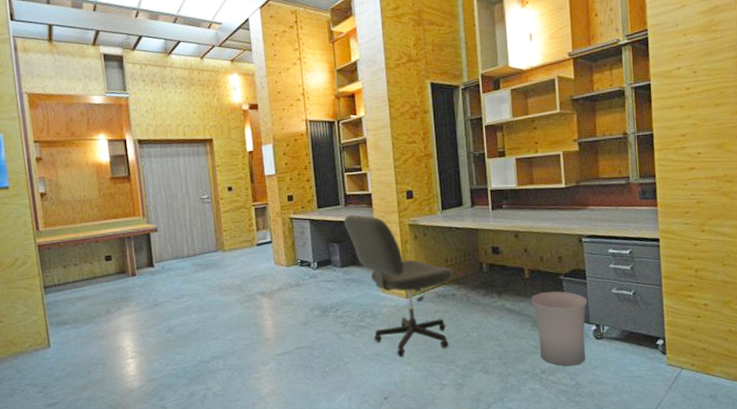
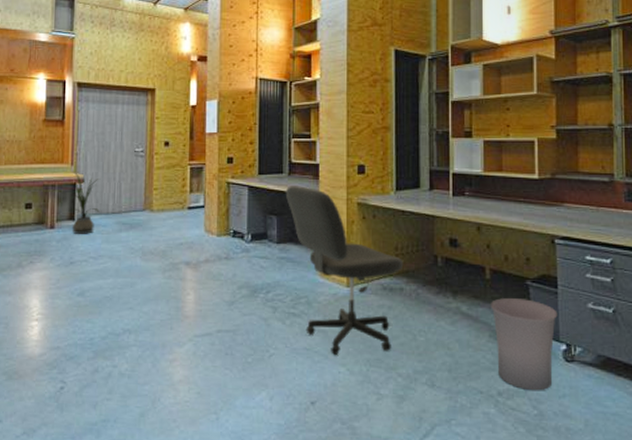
house plant: none [145,223,176,279] -> present [68,172,100,234]

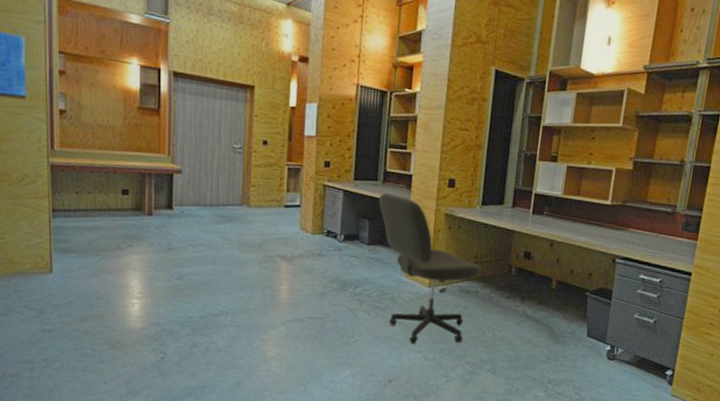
house plant: present [68,172,100,234] -> none [166,162,198,223]
waste bin: present [491,298,558,391] -> none [551,305,608,381]

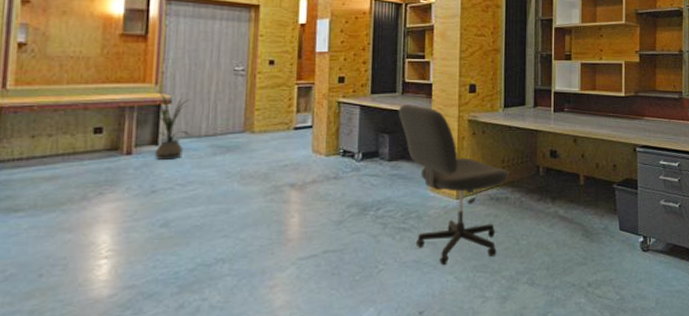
house plant: none [166,162,198,223] -> present [150,92,190,160]

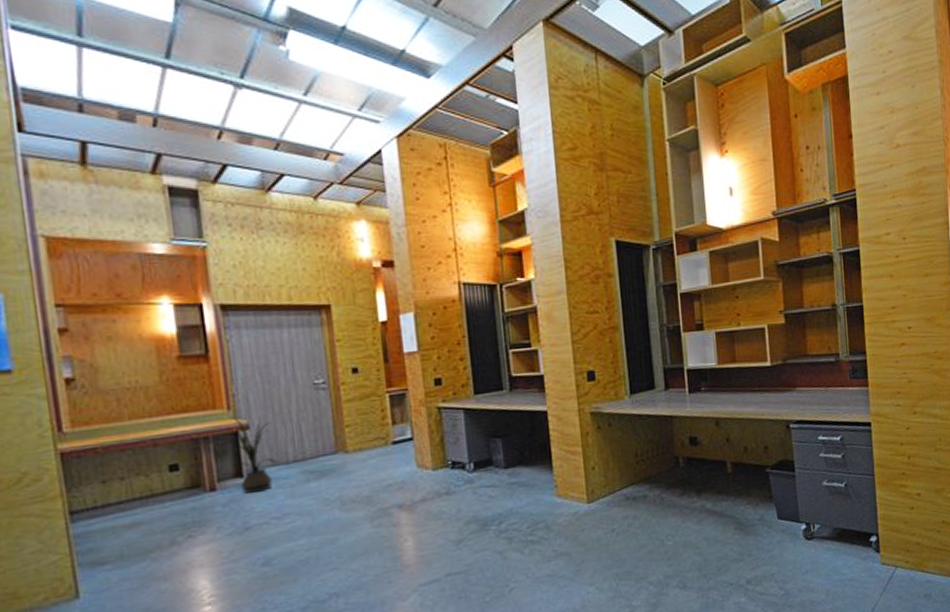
office chair: present [398,105,510,265] -> none [508,401,645,576]

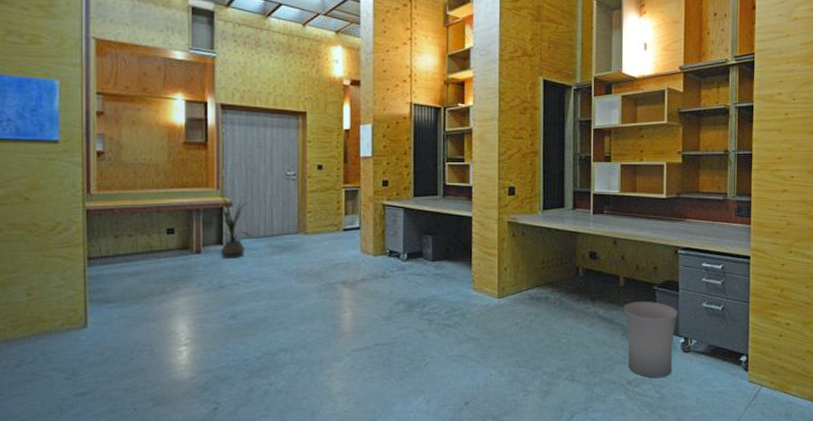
waste bin: none [734,486,797,574] -> present [624,302,678,378]

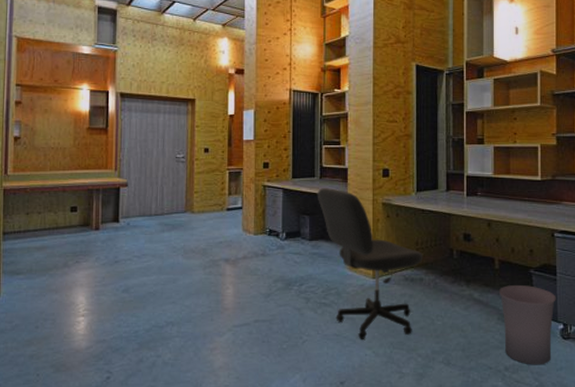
house plant: present [216,196,250,258] -> none [113,177,143,235]
office chair: none [440,207,549,359] -> present [317,188,423,339]

